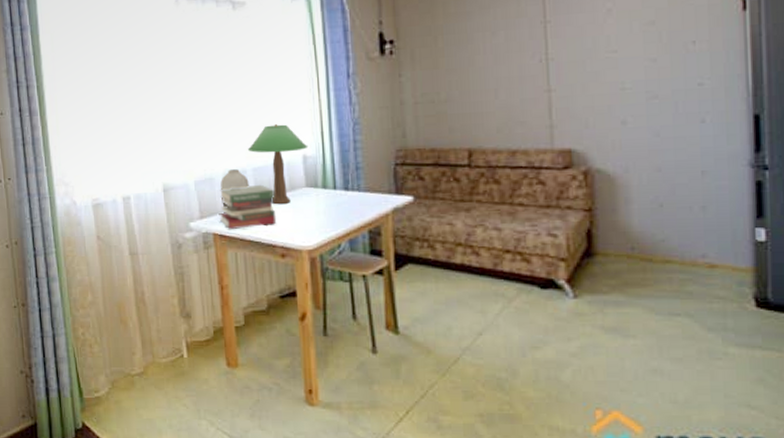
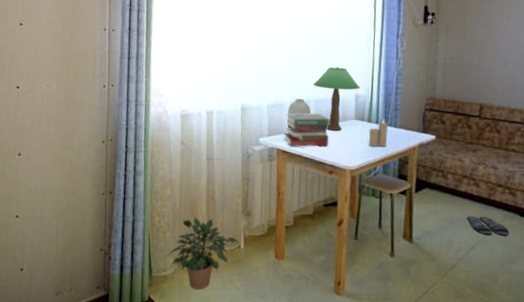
potted plant: none [98,324,179,411] -> present [168,216,238,290]
candle: none [325,182,351,218] -> present [369,119,389,147]
slippers: none [467,292,526,317] -> present [466,216,509,236]

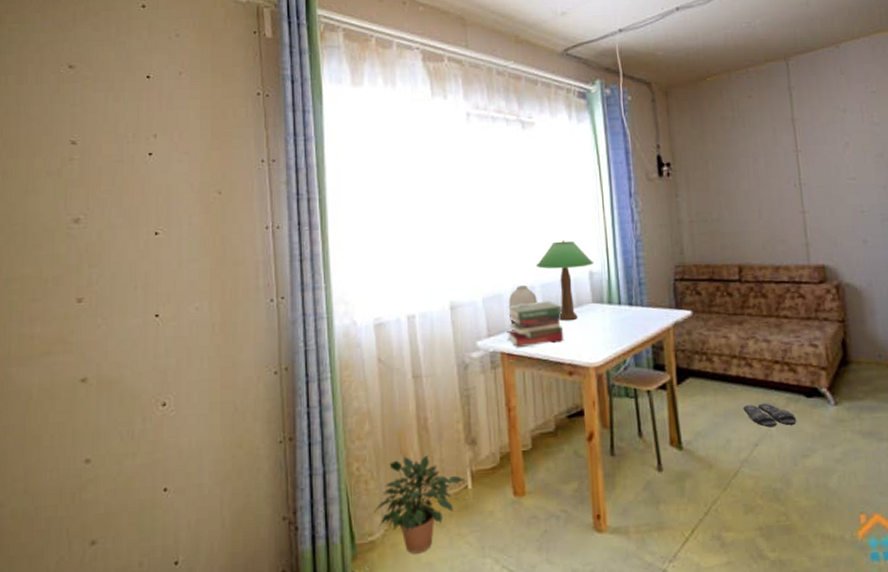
candle: present [369,119,389,147] -> none [611,298,635,334]

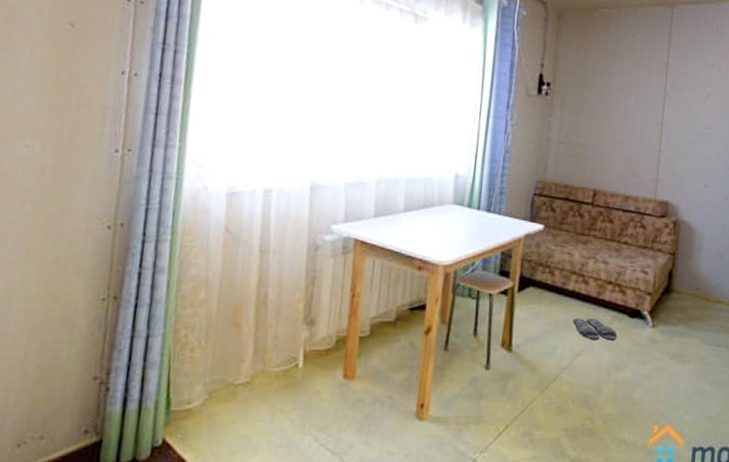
potted plant: present [373,455,463,554] -> none [195,328,295,425]
books: present [508,300,564,347] -> none [364,194,423,237]
vase: present [509,285,537,324] -> none [369,176,400,214]
table lamp: present [535,240,594,321] -> none [404,139,462,219]

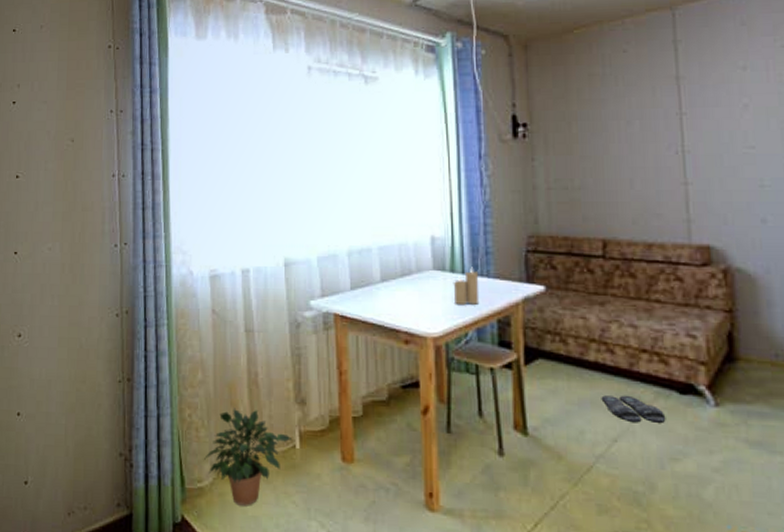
potted plant: none [195,328,295,425] -> present [203,407,291,506]
candle: none [467,204,492,238] -> present [453,267,480,305]

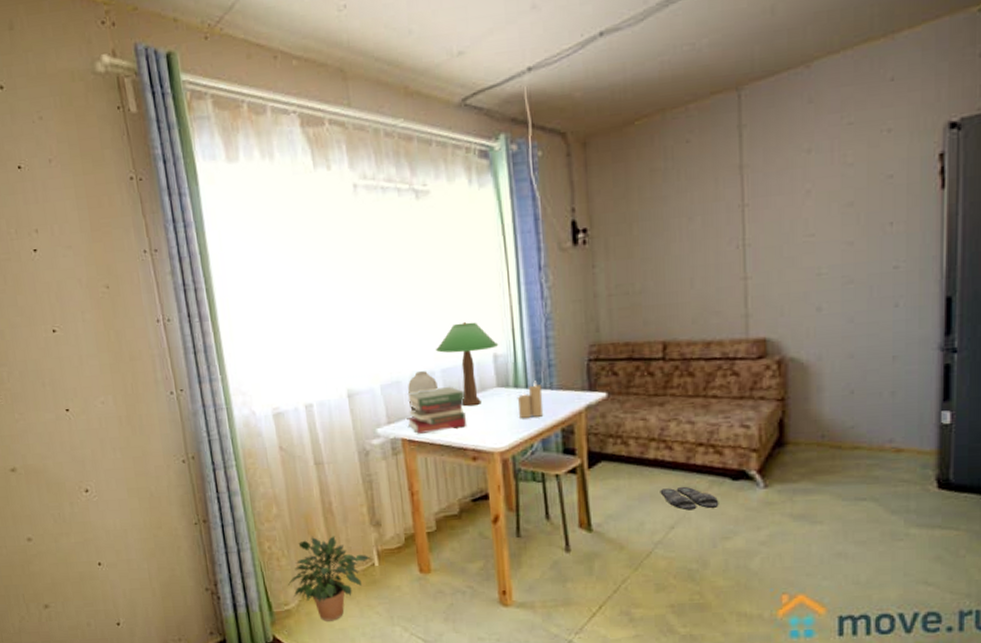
books: none [342,264,401,310] -> present [407,386,467,434]
vase: none [344,247,374,286] -> present [408,371,438,411]
table lamp: none [373,201,437,287] -> present [435,321,499,407]

